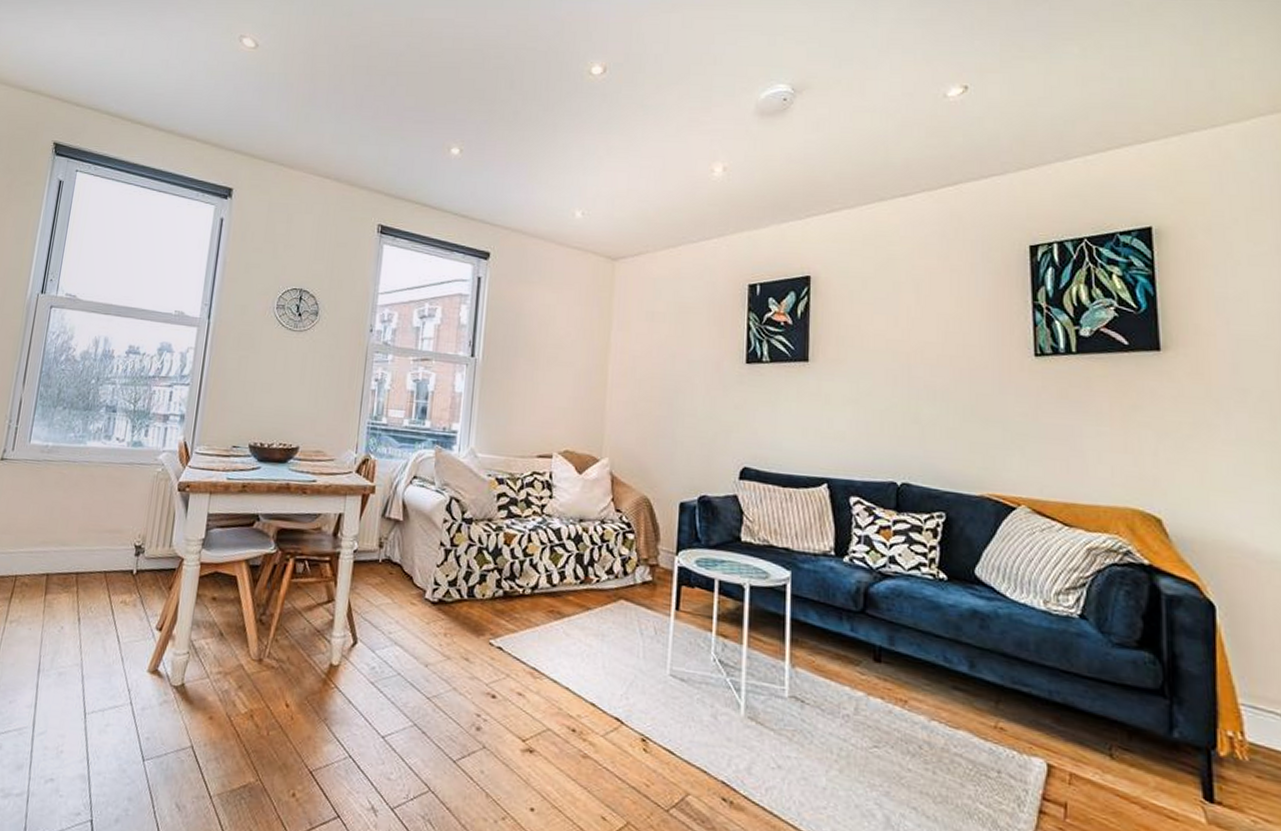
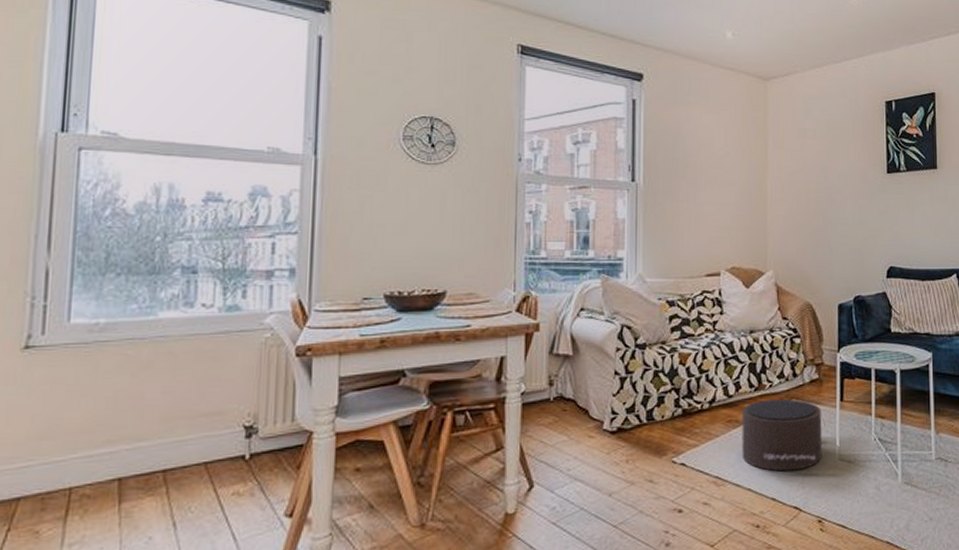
pouf: none [561,595,653,679] -> present [742,398,822,472]

